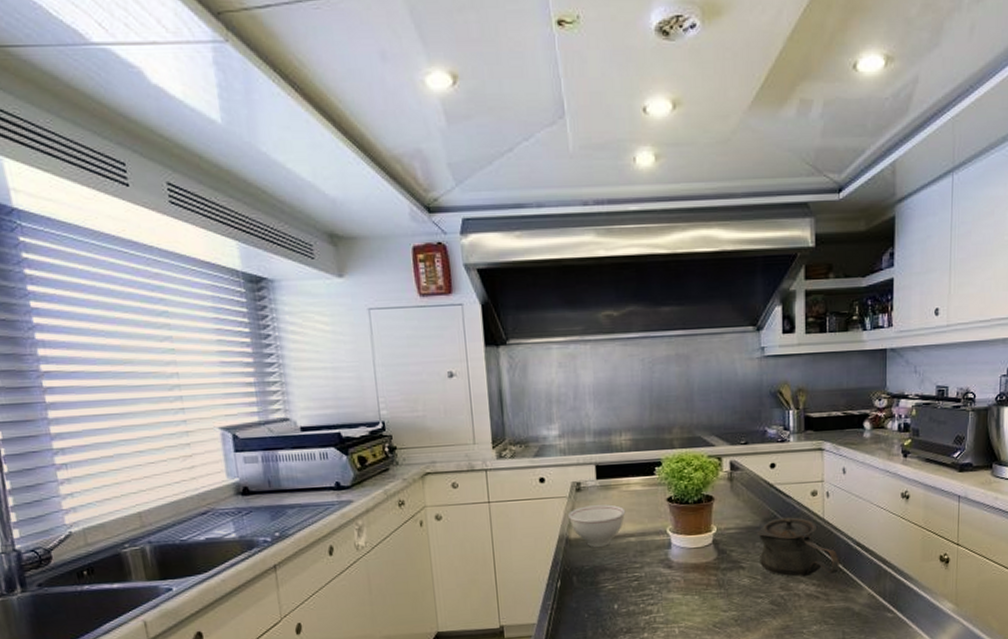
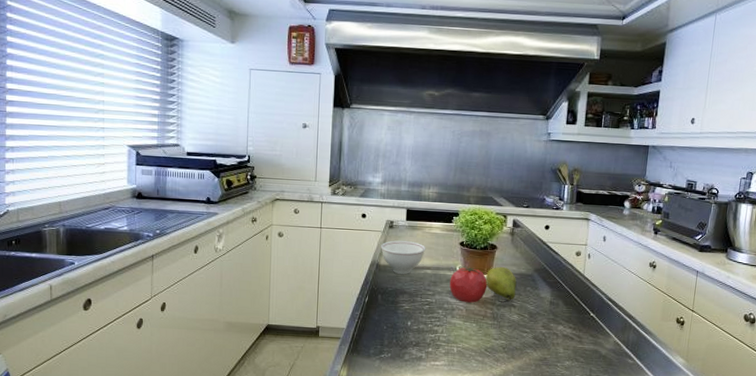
tomato: none [660,527,707,572] -> present [449,266,488,303]
fruit: none [704,521,743,566] -> present [486,266,517,303]
cooking pot: present [757,517,839,577] -> none [528,270,593,321]

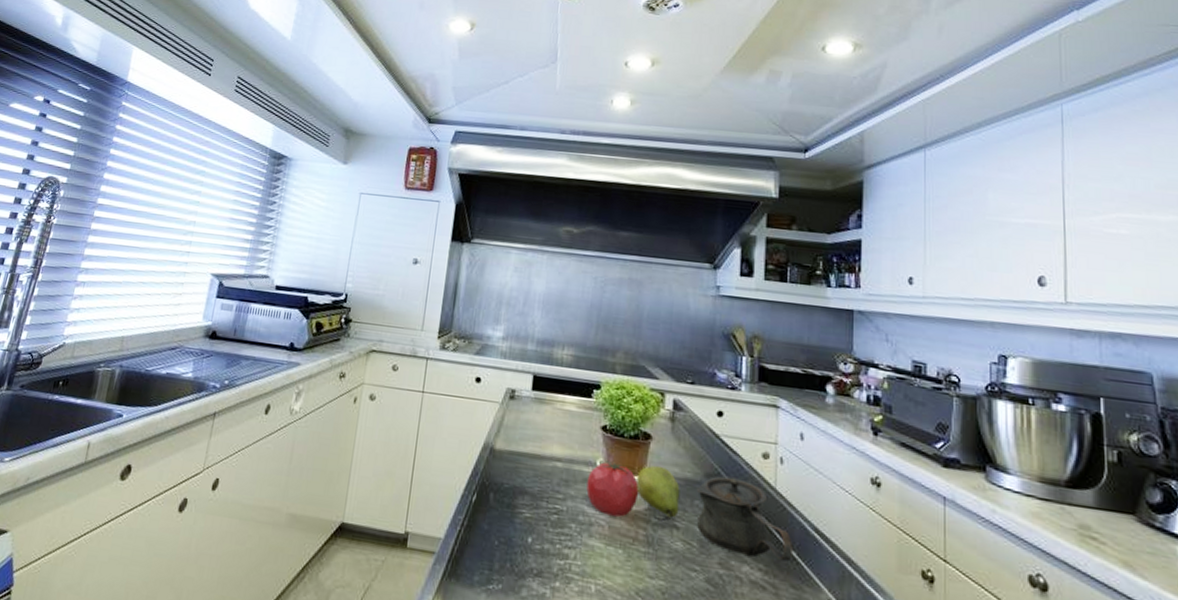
bowl: present [381,240,426,275] -> none [497,416,557,467]
cooking pot: none [528,270,593,321] -> present [696,476,793,562]

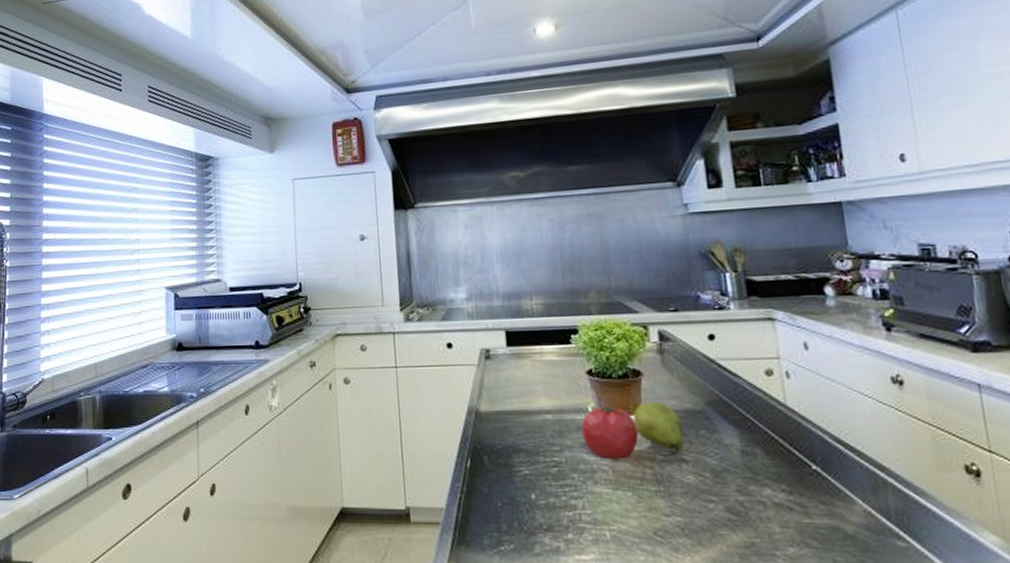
cooking pot: present [696,476,793,562] -> none [699,401,817,480]

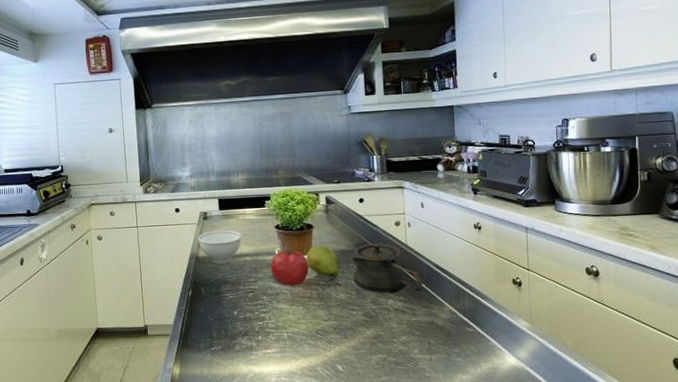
bowl: none [478,375,541,425] -> present [198,230,243,265]
cooking pot: none [699,401,817,480] -> present [350,243,422,294]

